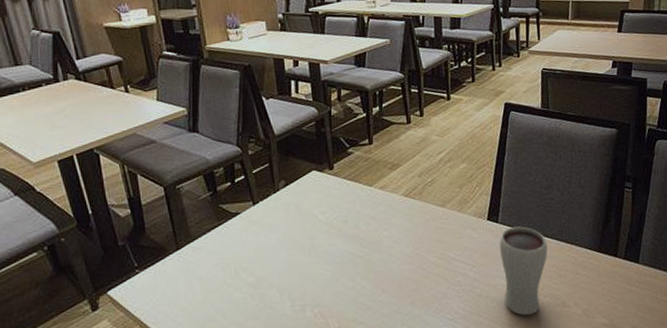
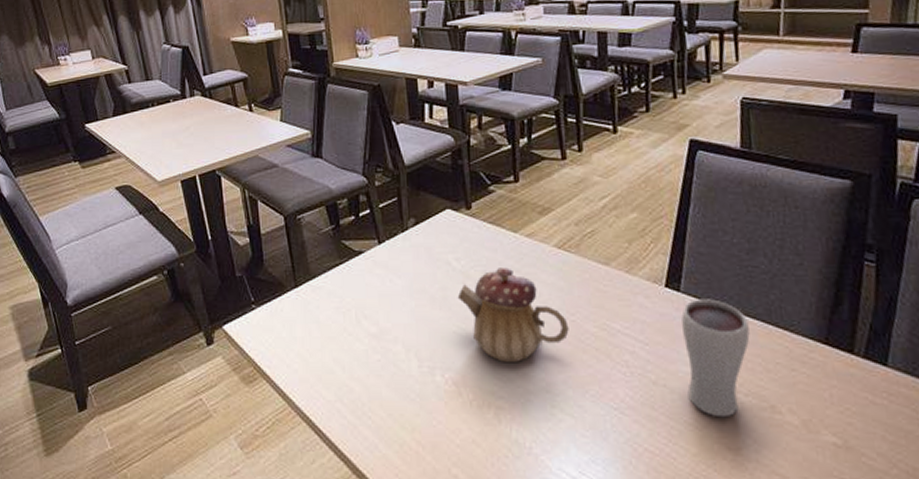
teapot: none [323,216,415,294] -> present [457,267,569,363]

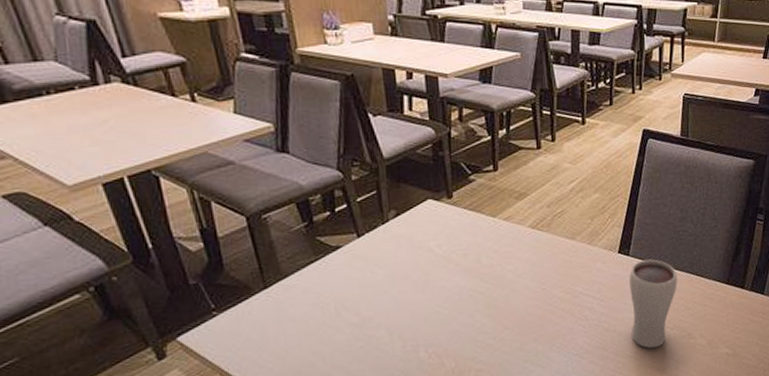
teapot: present [457,267,569,363] -> none [439,249,540,332]

